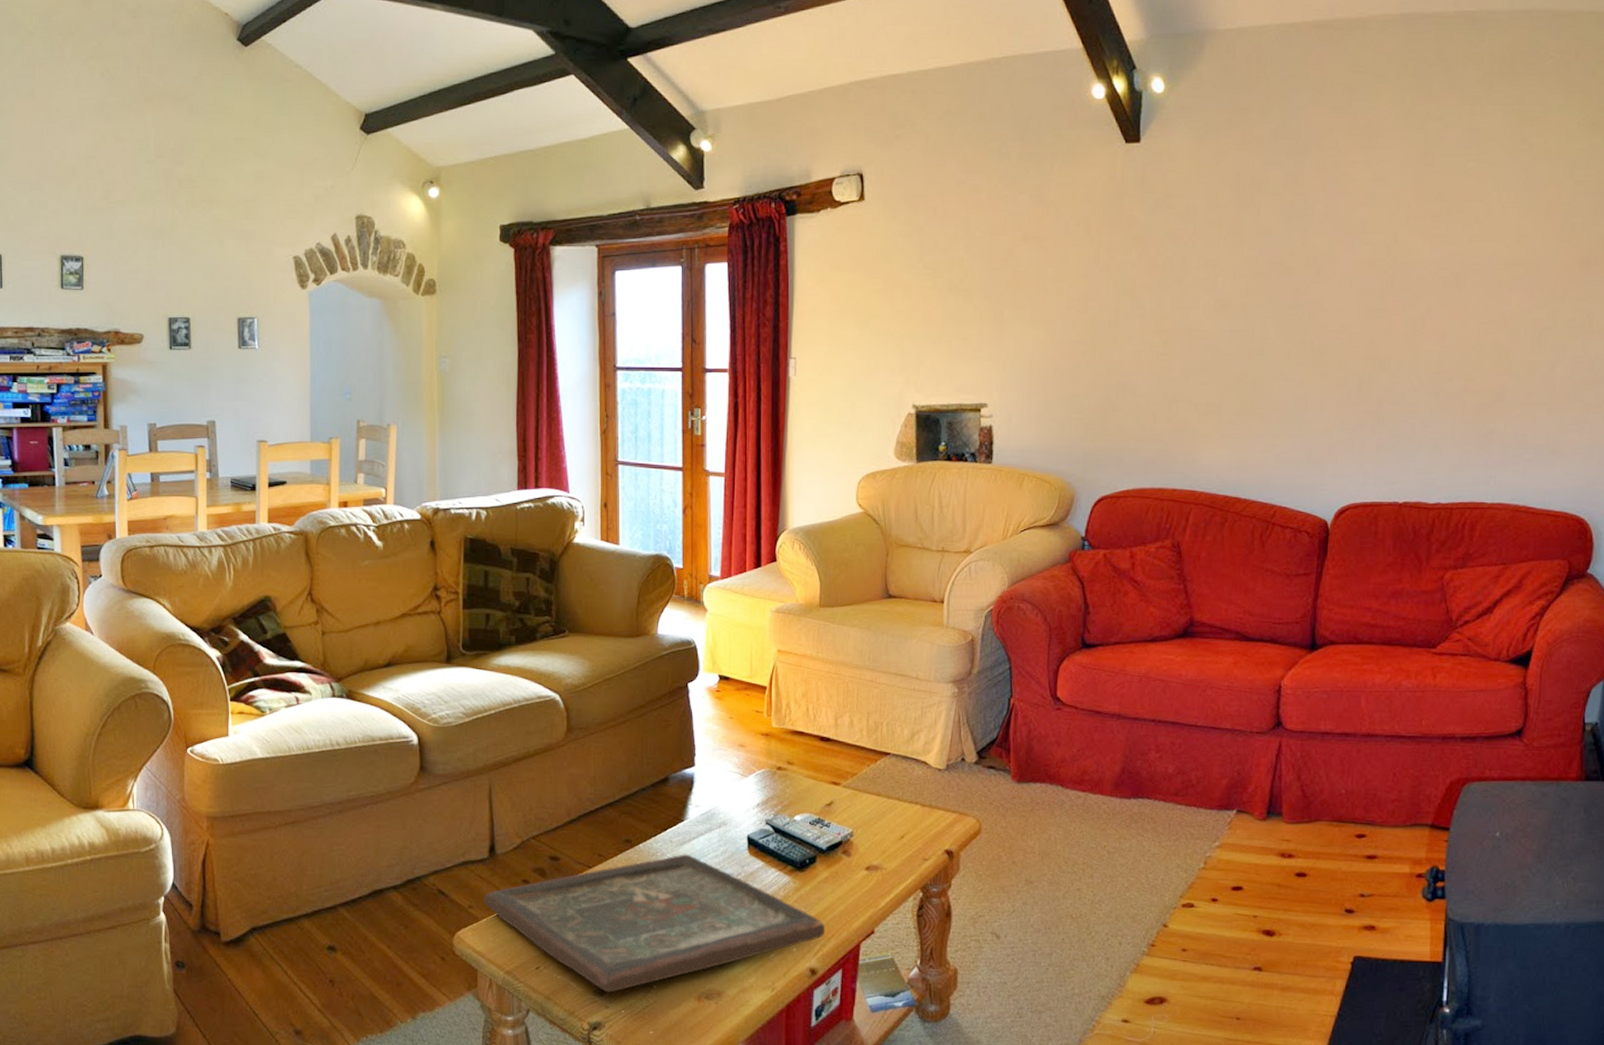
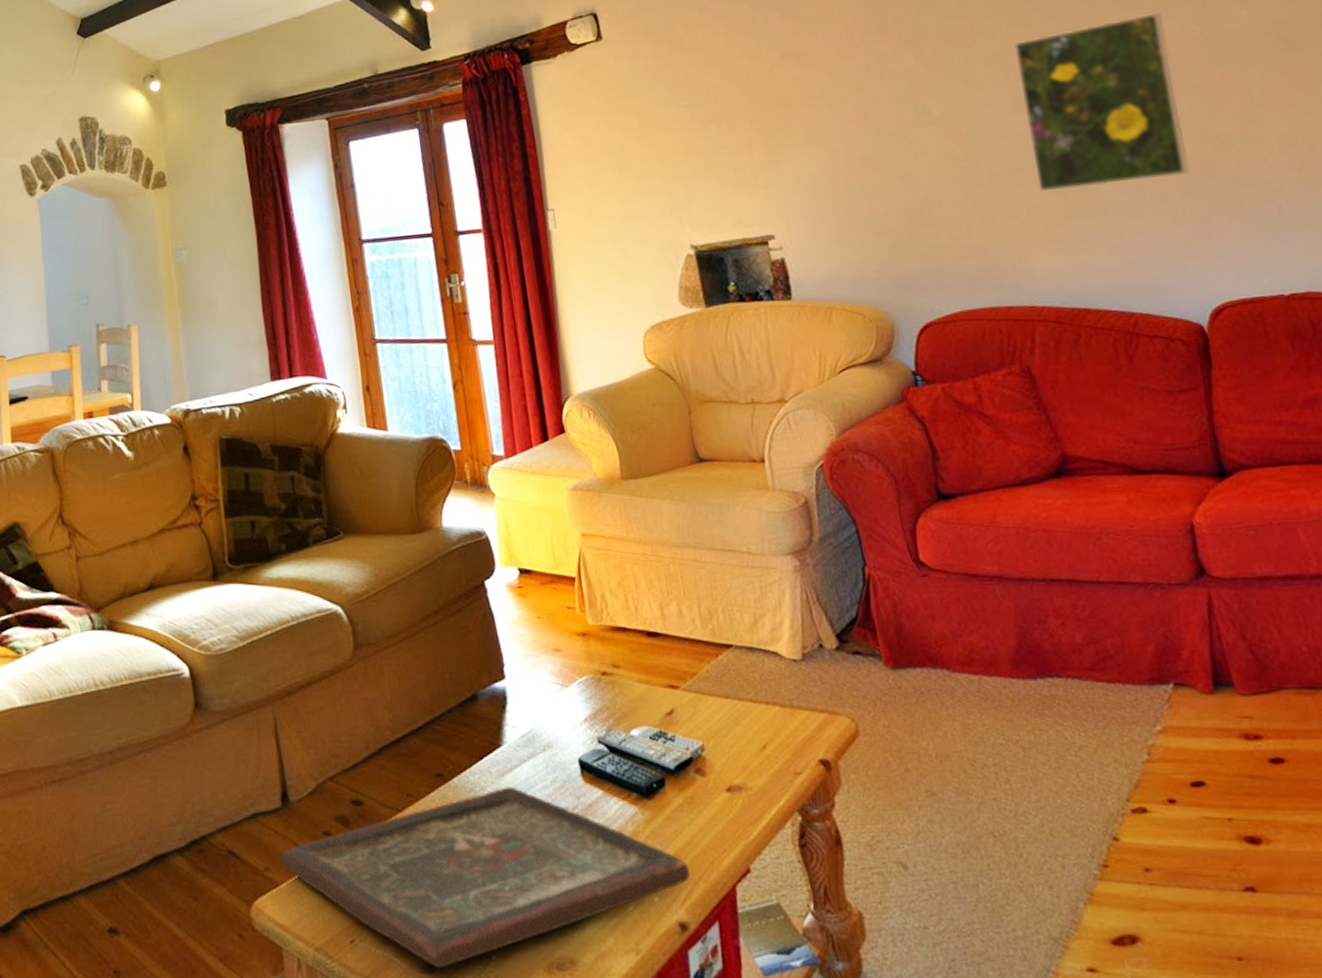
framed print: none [1220,237,1357,391] -> present [1013,12,1190,192]

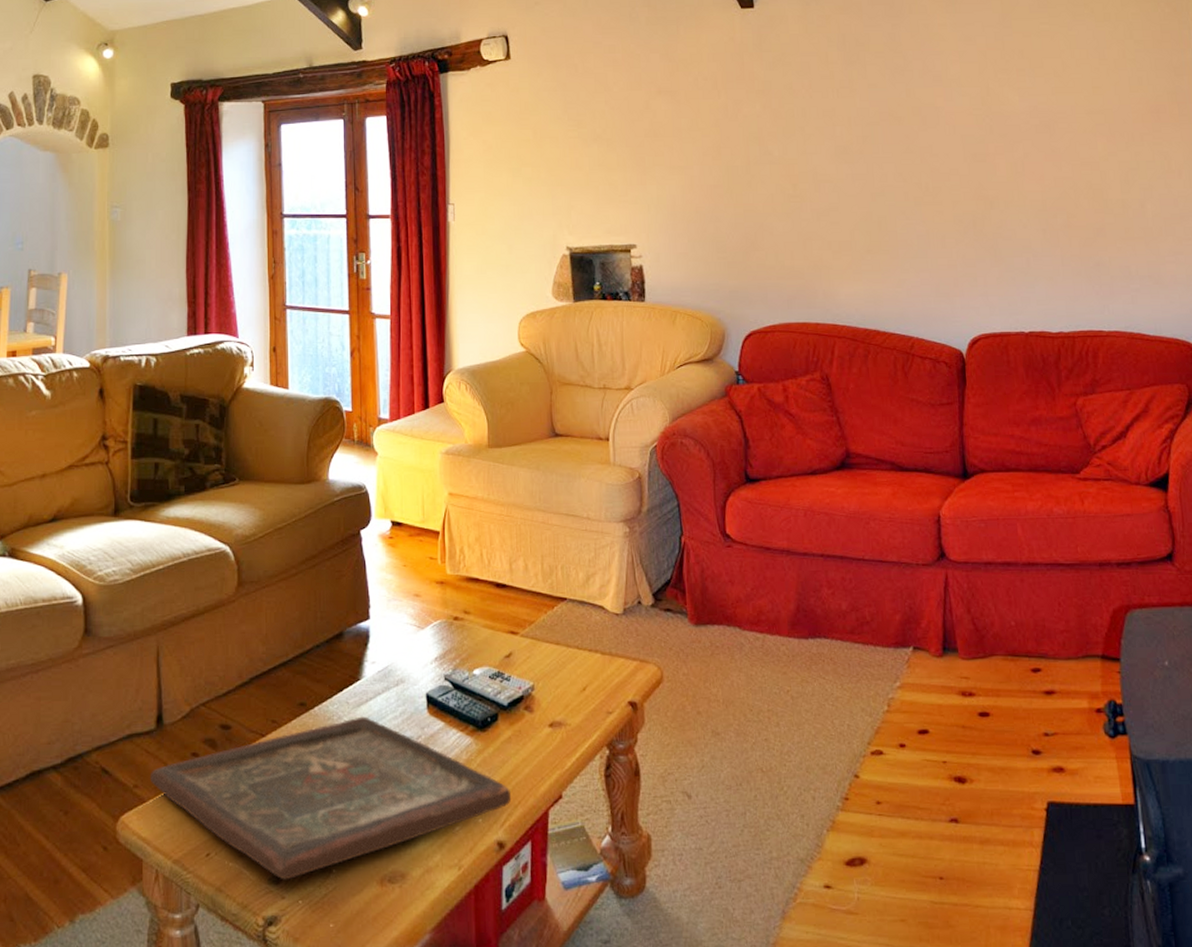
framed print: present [1013,12,1190,192] -> none [841,90,964,230]

